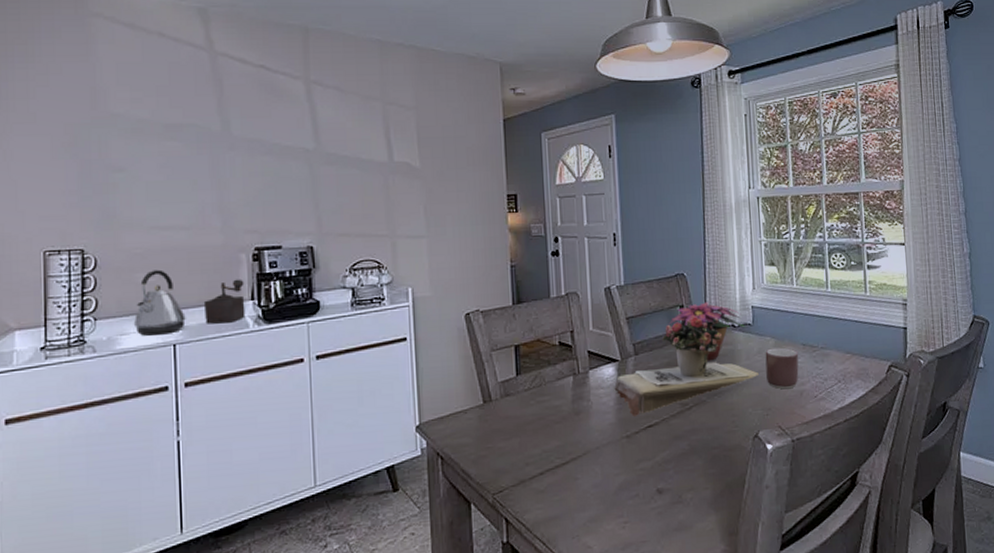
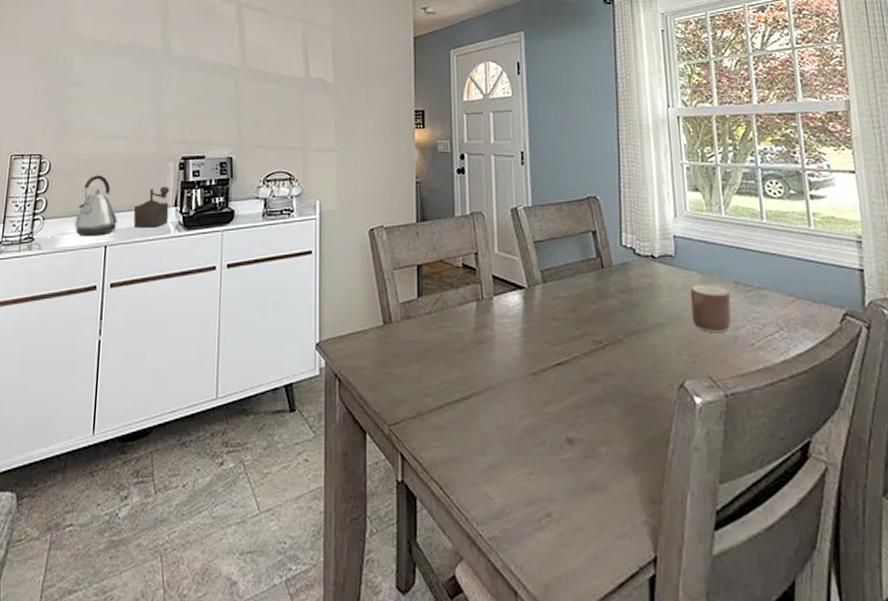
flower arrangement: present [614,316,759,416] -> none [520,244,683,351]
flower arrangement: present [670,302,745,361] -> none [581,229,666,295]

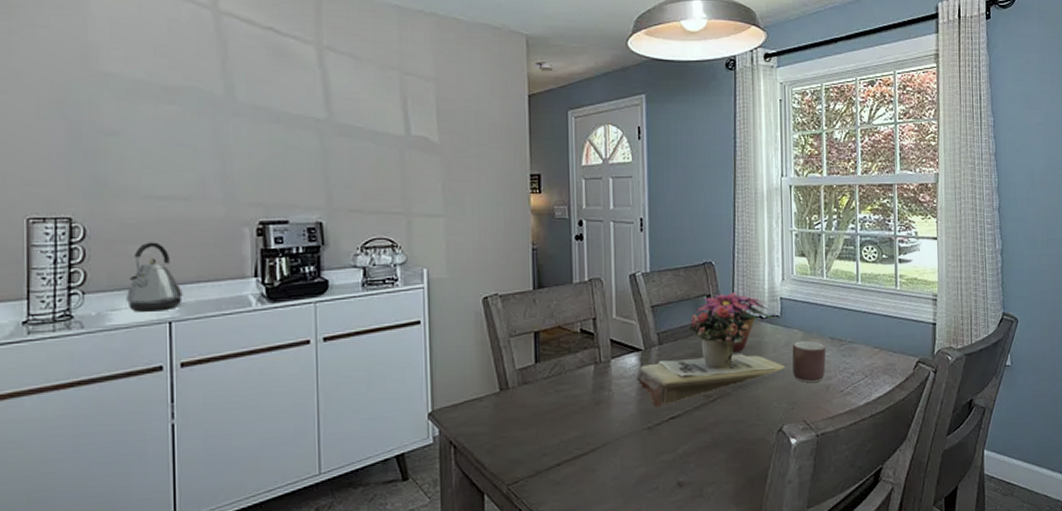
coffee grinder: present [133,186,170,228] -> none [202,254,248,301]
flower arrangement: none [520,244,683,351] -> present [636,307,785,408]
flower arrangement: none [581,229,666,295] -> present [696,292,773,353]

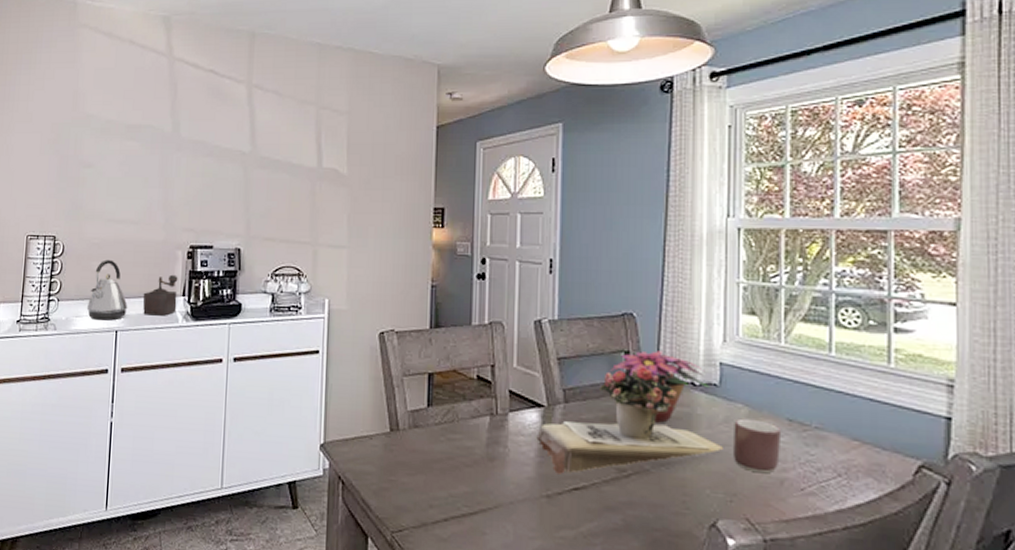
coffee grinder: none [202,254,248,301] -> present [143,274,178,316]

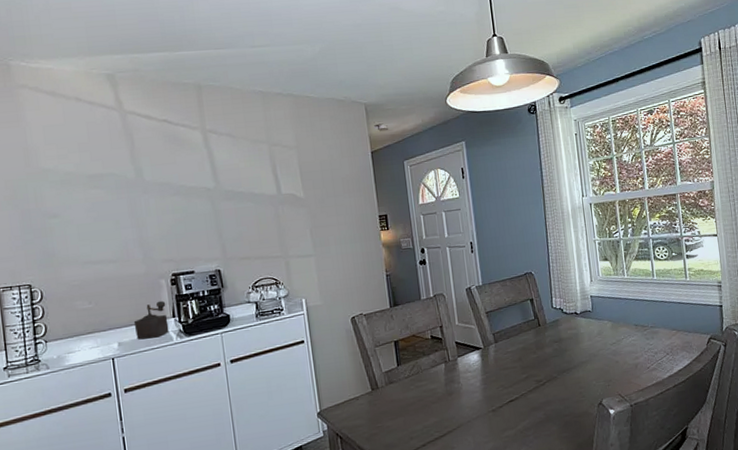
kettle: present [86,259,128,321] -> none [77,297,121,353]
flower arrangement: present [536,366,723,474] -> none [479,306,599,394]
flower arrangement: present [610,351,709,423] -> none [522,295,586,344]
mug: present [734,418,782,474] -> none [604,328,634,364]

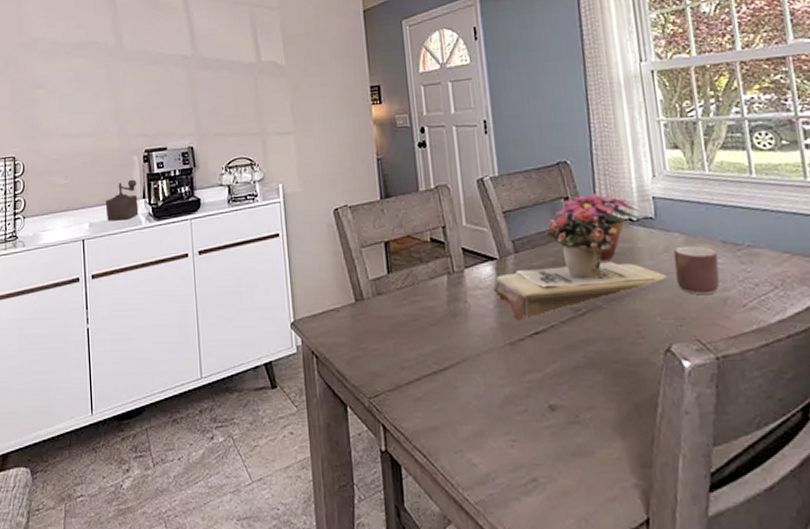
flower arrangement: none [479,306,599,394] -> present [493,209,667,321]
flower arrangement: none [522,295,586,344] -> present [553,193,645,261]
mug: none [604,328,634,364] -> present [673,245,720,296]

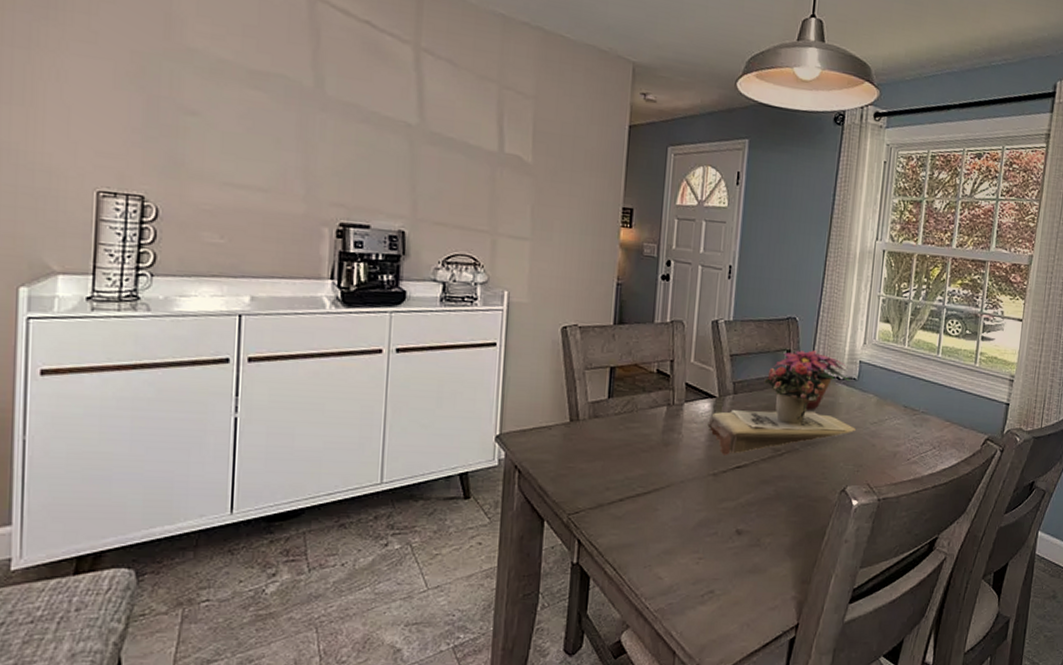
coffee grinder: present [105,179,139,221] -> none [276,254,325,301]
mug: present [673,245,720,296] -> none [863,405,899,449]

